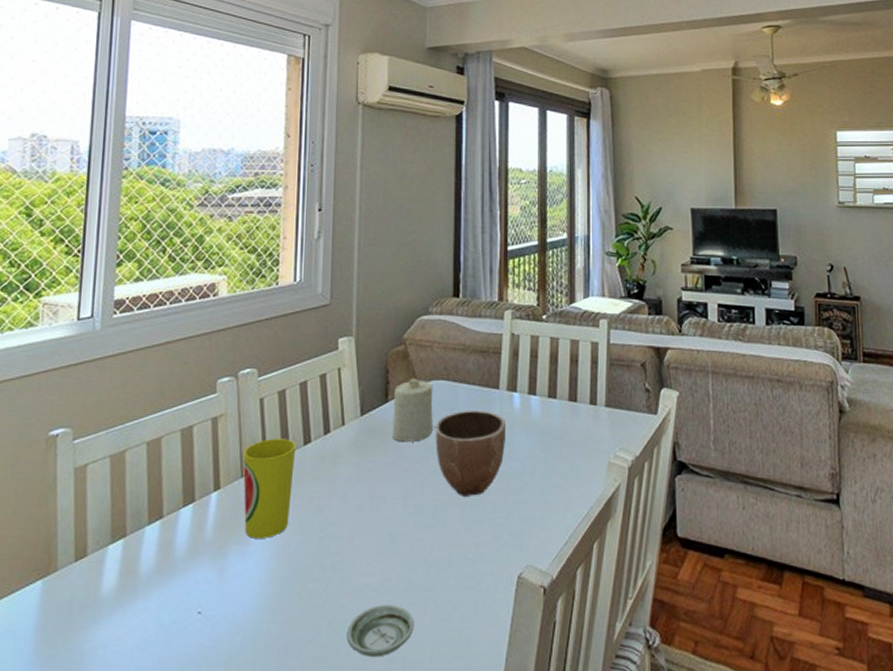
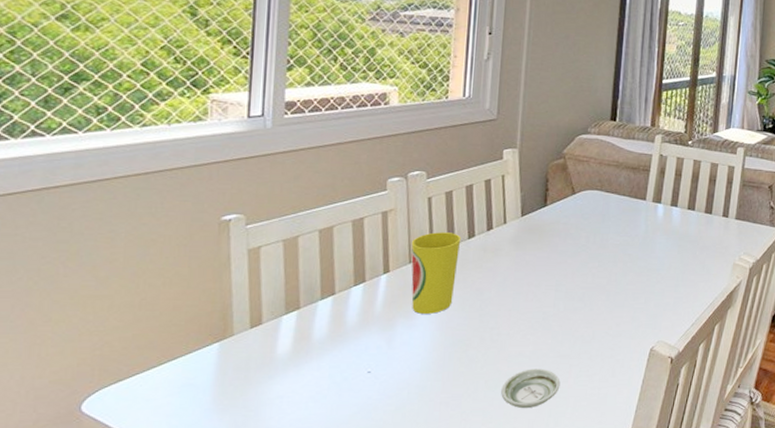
candle: present [392,378,433,442] -> none [549,187,588,240]
decorative bowl: present [435,409,507,496] -> none [587,216,650,286]

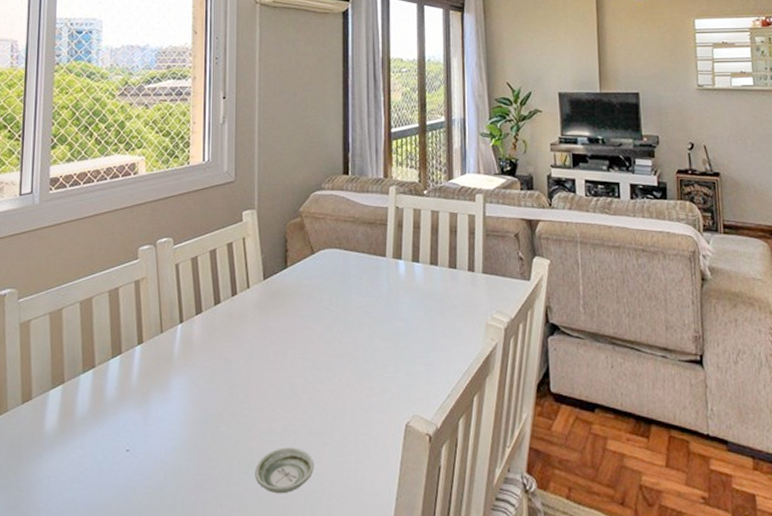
cup: present [411,232,462,314] -> none [162,300,208,387]

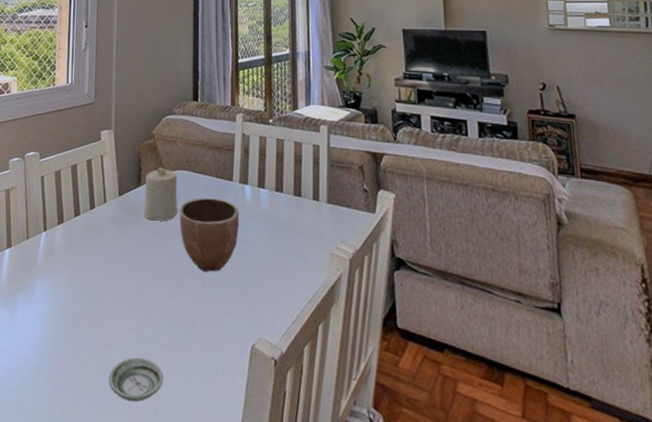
candle: none [291,247,327,304] -> present [144,167,177,221]
decorative bowl: none [330,275,393,353] -> present [179,197,240,272]

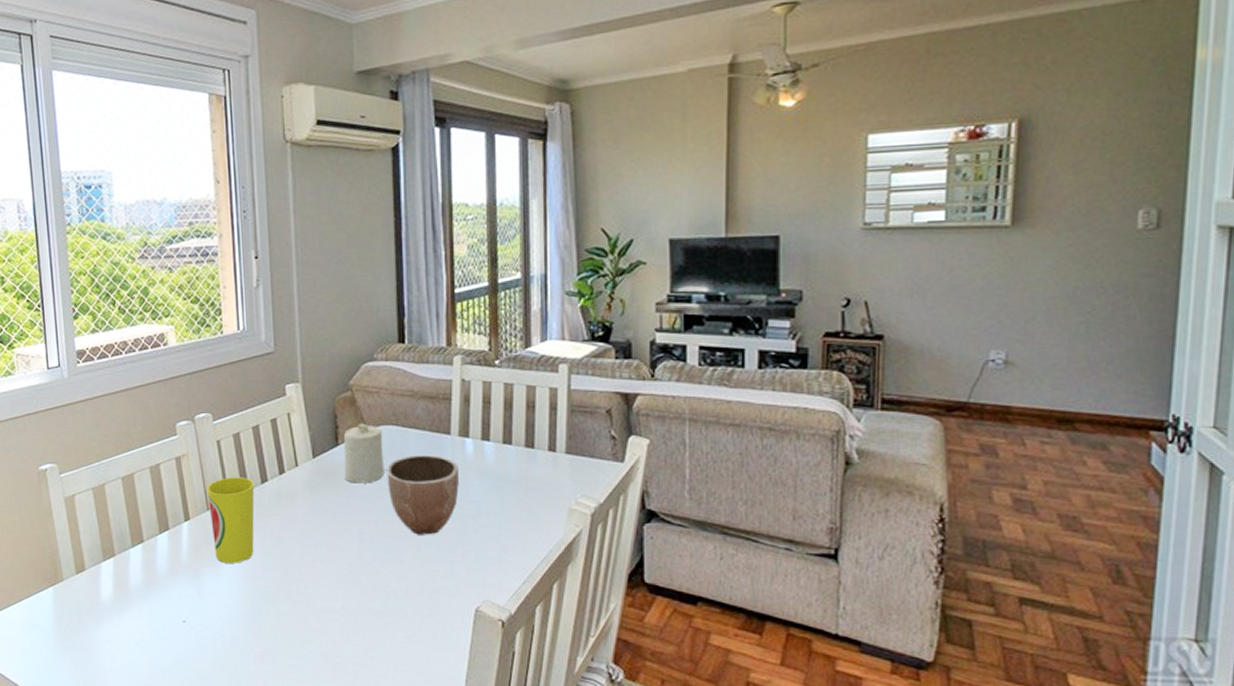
cup: none [28,210,69,291] -> present [206,477,255,563]
saucer: present [109,357,164,402] -> none [314,626,377,669]

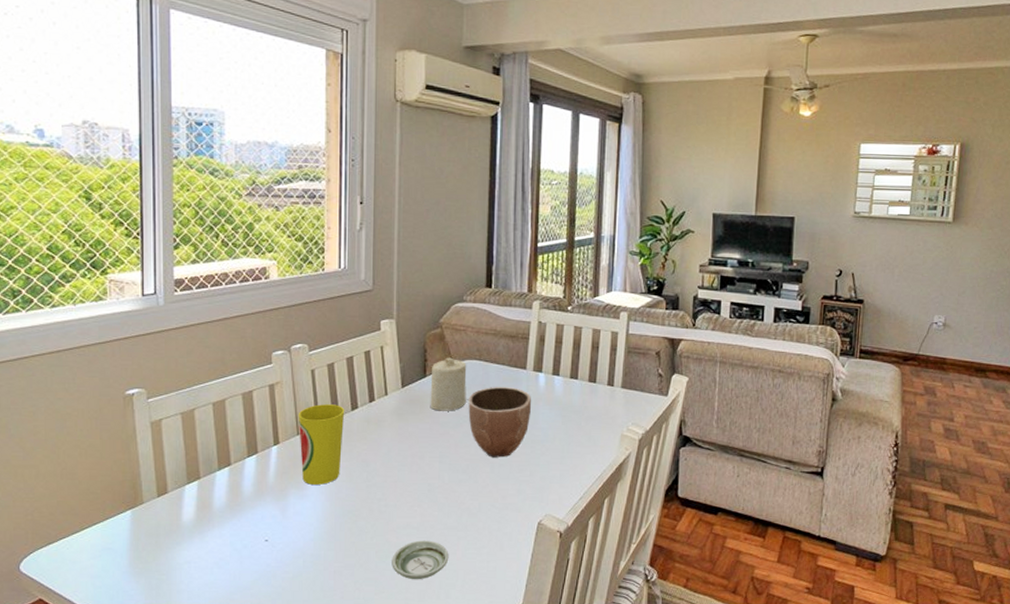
saucer: none [314,626,377,669] -> present [392,540,449,580]

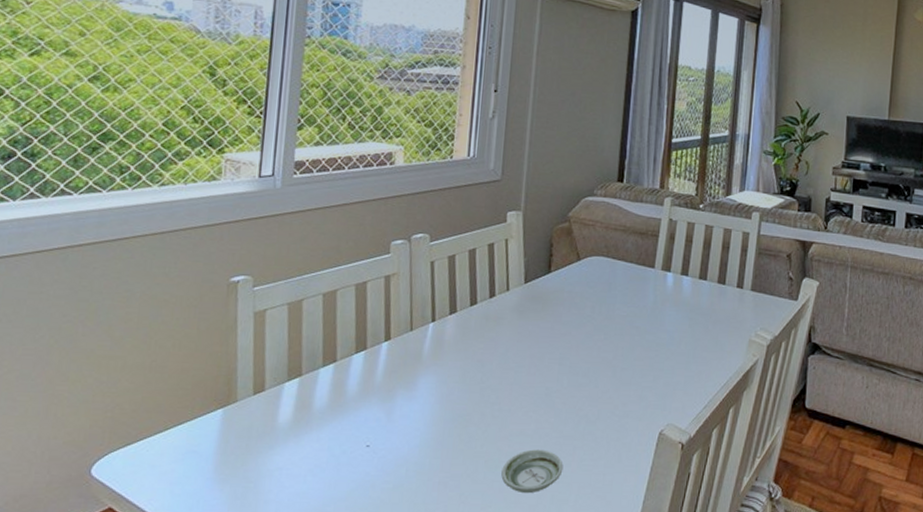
cup: present [298,404,345,485] -> none [412,298,463,385]
candle: present [430,357,467,411] -> none [553,253,594,310]
decorative bowl: present [468,386,532,458] -> none [592,284,658,361]

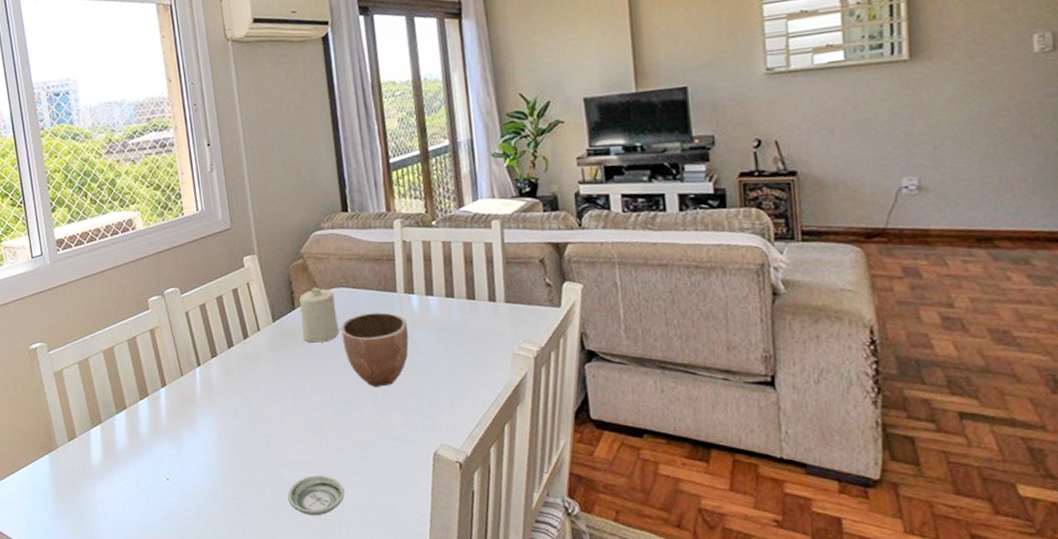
candle: none [553,253,594,310] -> present [299,287,339,343]
decorative bowl: none [592,284,658,361] -> present [341,312,409,387]

